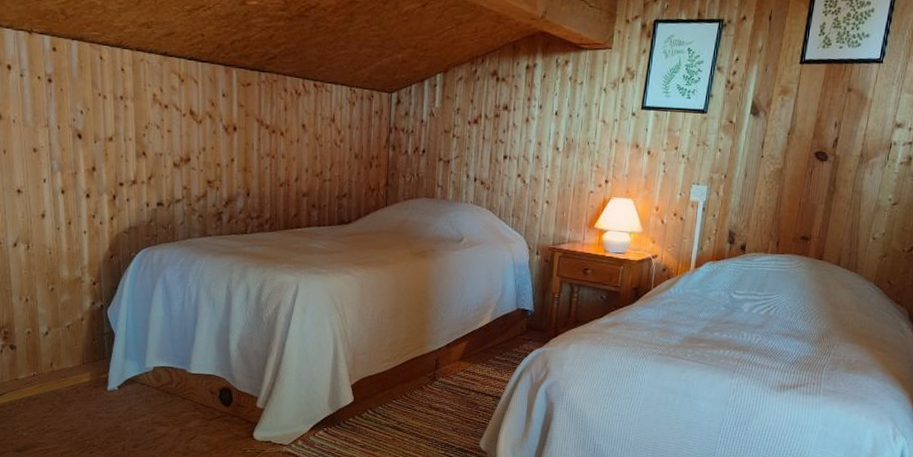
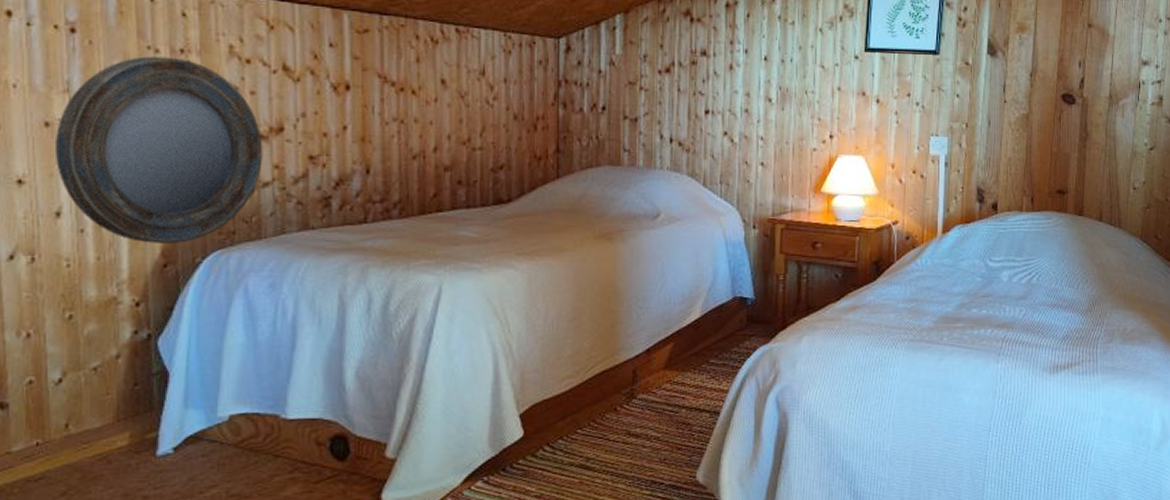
home mirror: none [40,101,176,241] -> present [54,56,263,243]

